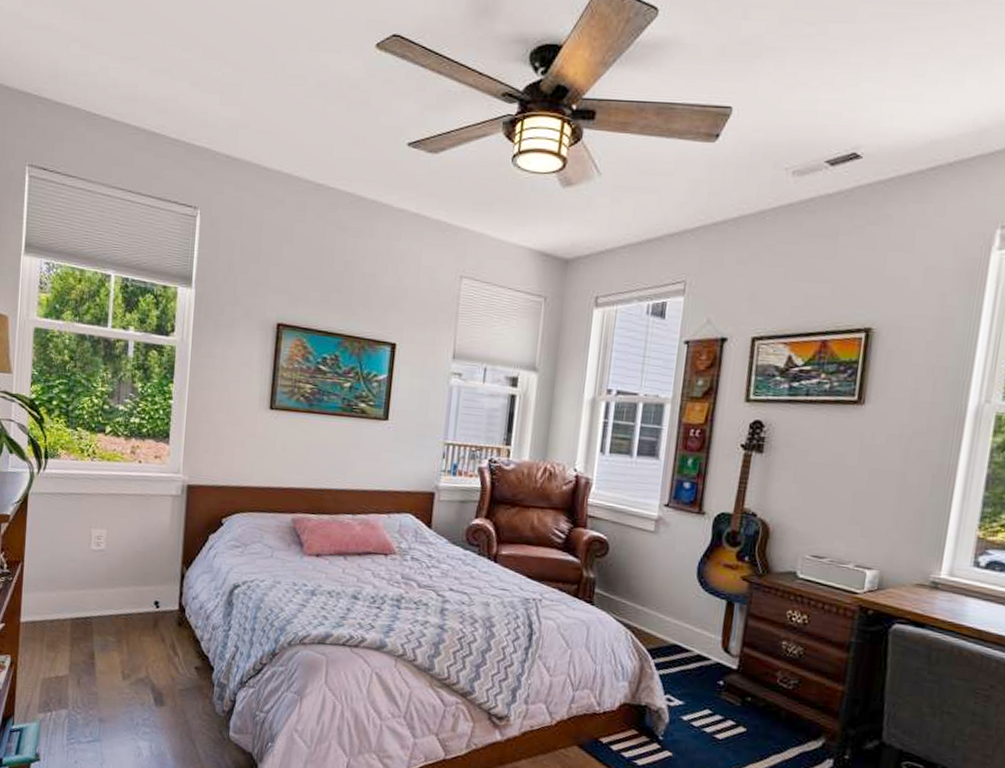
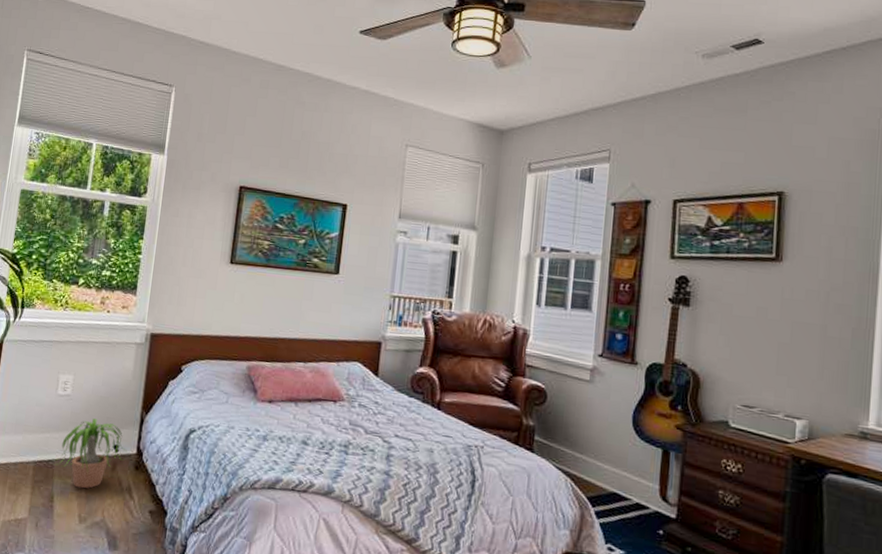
potted plant: none [91,574,168,646] -> present [52,418,127,489]

